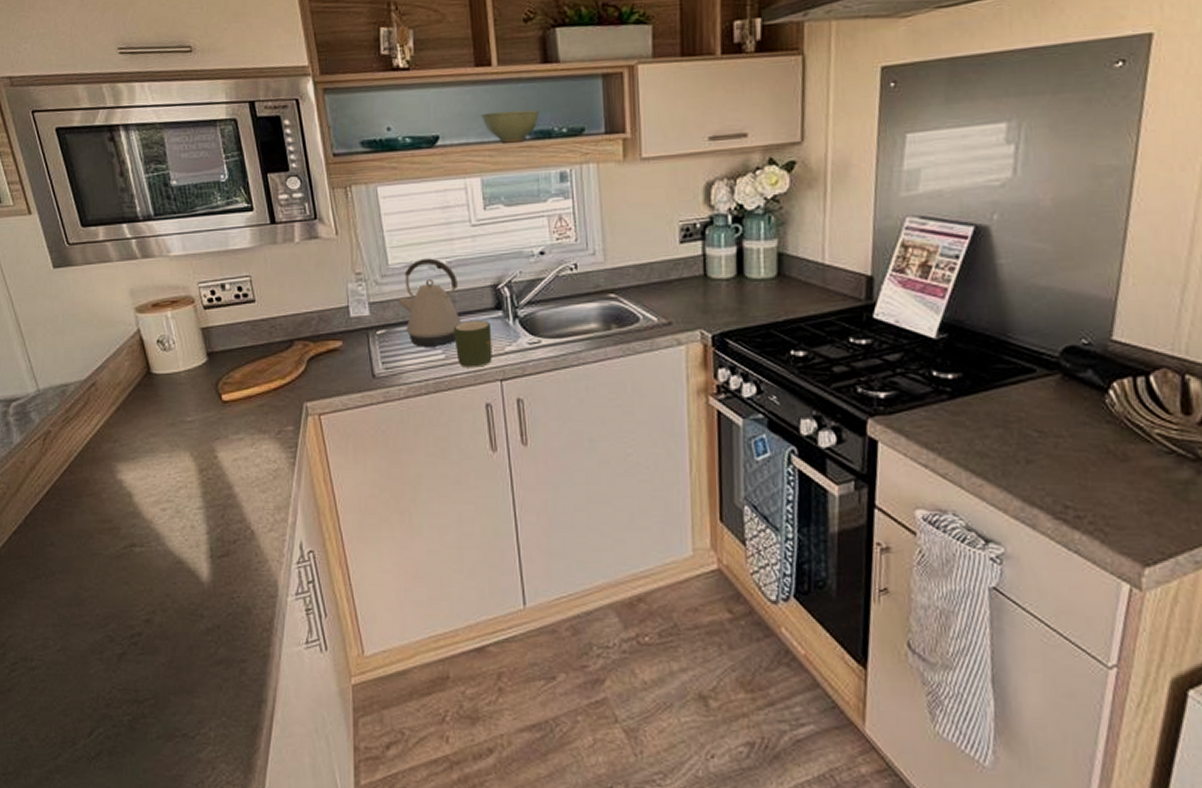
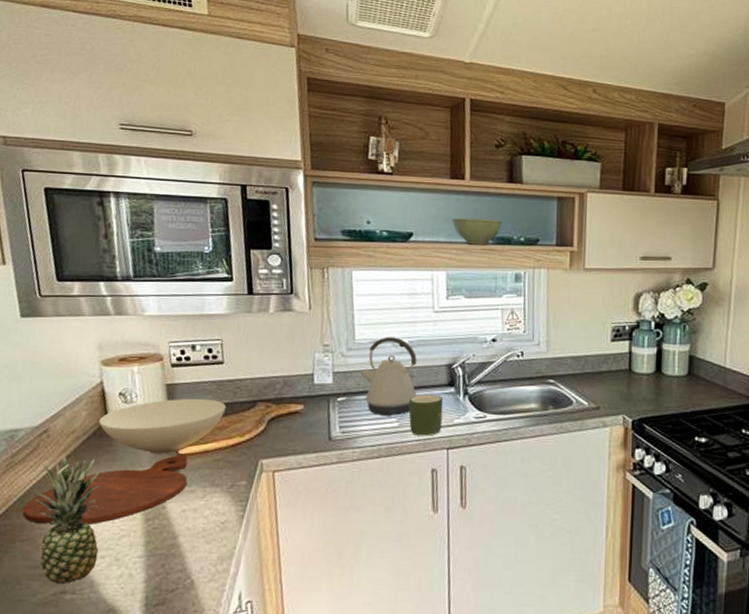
cutting board: none [84,400,235,477] -> present [22,454,188,524]
fruit: none [92,410,159,537] -> present [34,457,101,583]
bowl: none [142,340,264,402] -> present [99,398,227,455]

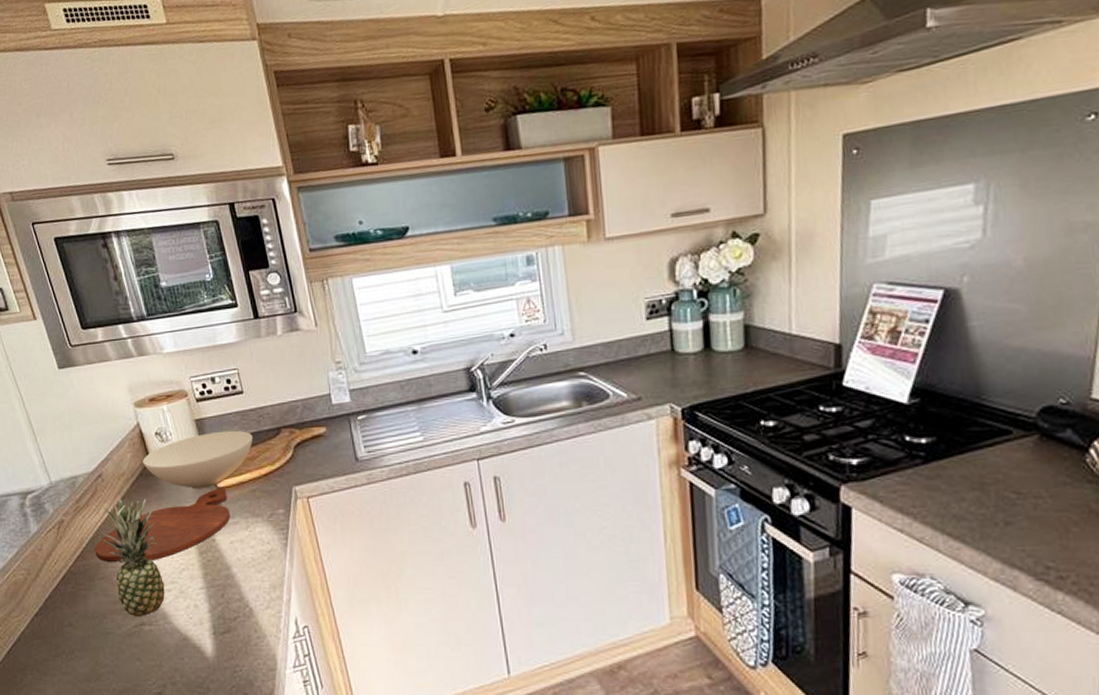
kettle: present [360,337,417,416] -> none [376,344,438,430]
mug: present [408,394,444,437] -> none [431,402,469,450]
bowl: present [451,218,503,246] -> none [448,197,505,232]

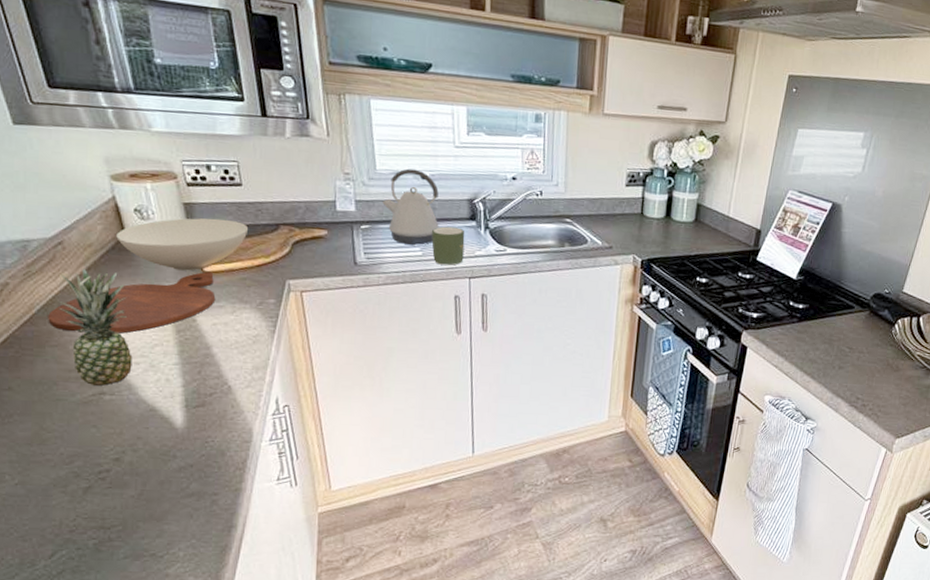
kettle: none [376,344,438,430] -> present [382,168,439,245]
mug: none [431,402,469,450] -> present [431,226,465,266]

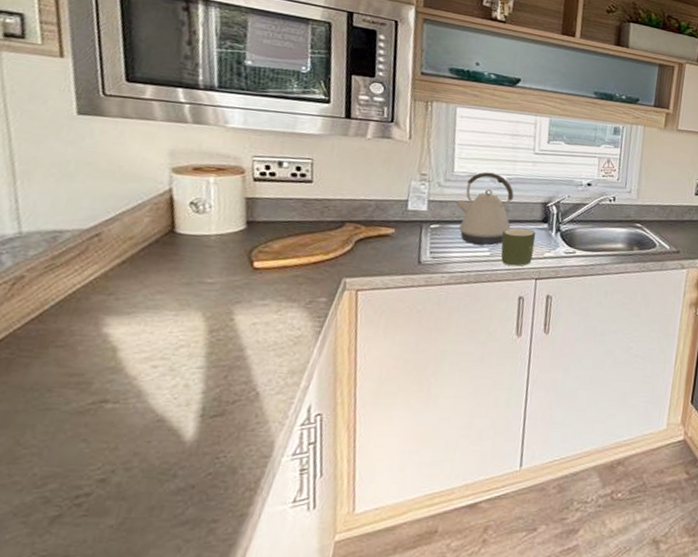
cutting board: present [48,271,216,334] -> none [60,267,263,333]
fruit: present [57,269,133,386] -> none [76,263,161,392]
bowl: present [116,218,249,271] -> none [163,213,312,267]

